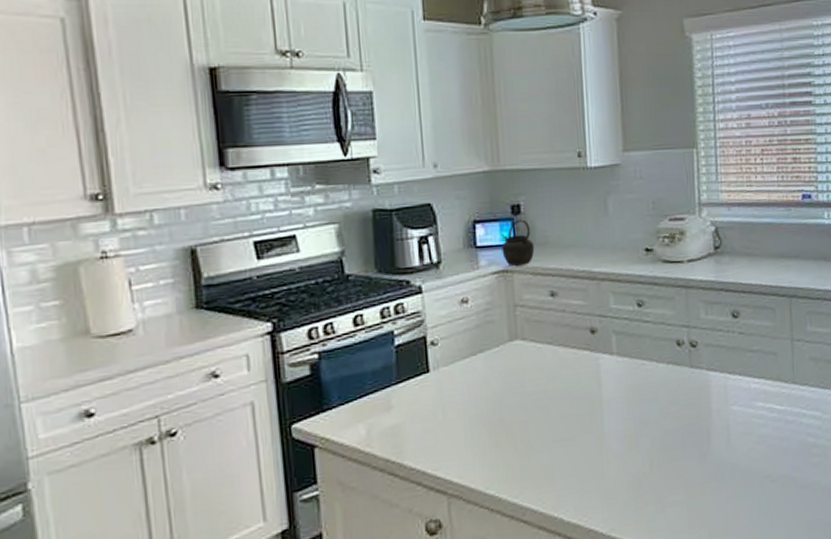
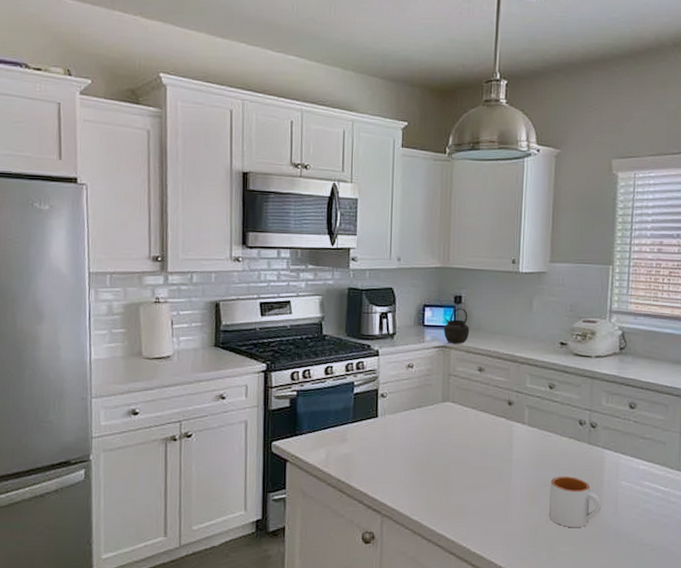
mug: none [650,409,713,472] -> present [548,476,602,528]

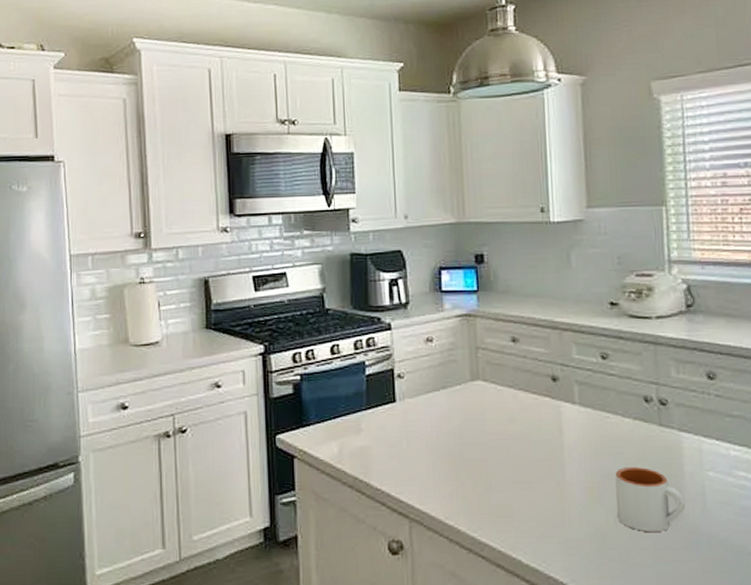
kettle: present [443,308,470,344] -> none [465,268,497,311]

